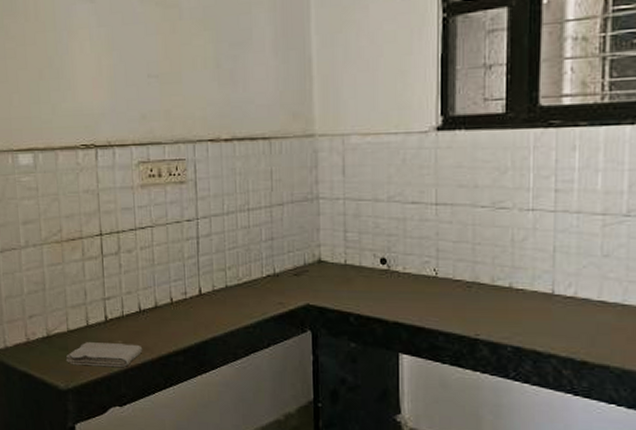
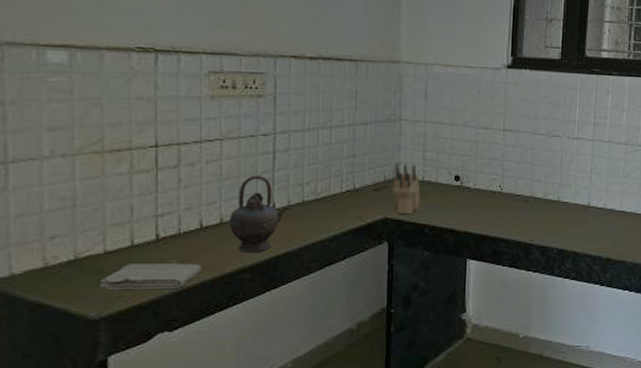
teapot: none [162,261,215,337] -> present [229,176,290,253]
knife block: none [313,245,344,301] -> present [393,163,421,214]

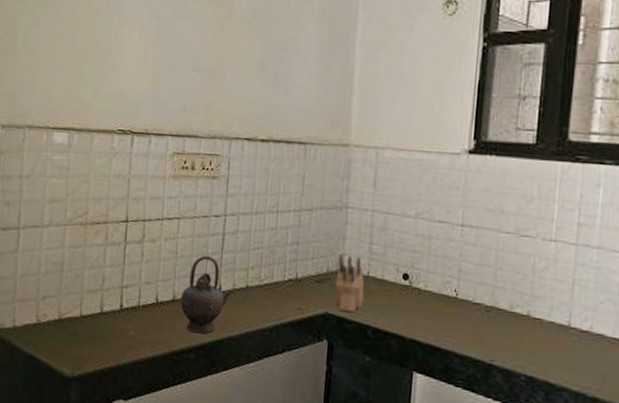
washcloth: present [99,263,202,291] -> none [74,329,155,360]

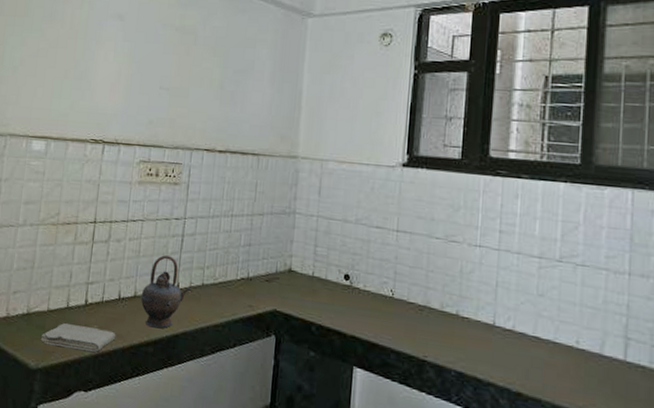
washcloth: none [74,329,155,360] -> present [40,323,116,352]
knife block: present [335,254,365,312] -> none [283,255,310,309]

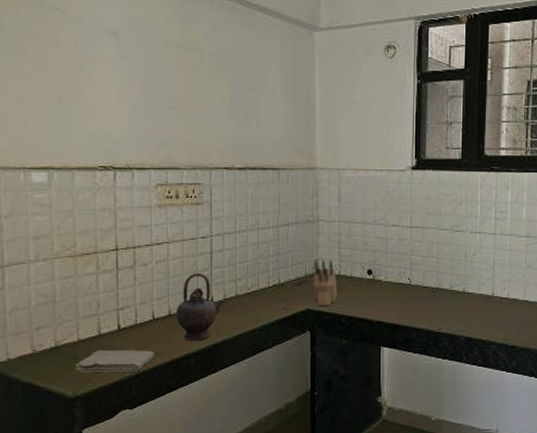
knife block: none [283,255,310,309] -> present [313,259,338,305]

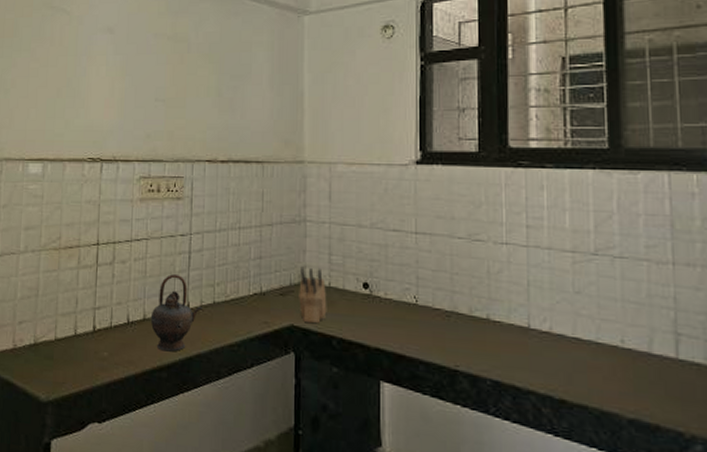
washcloth: present [74,350,155,373] -> none [49,352,128,381]

